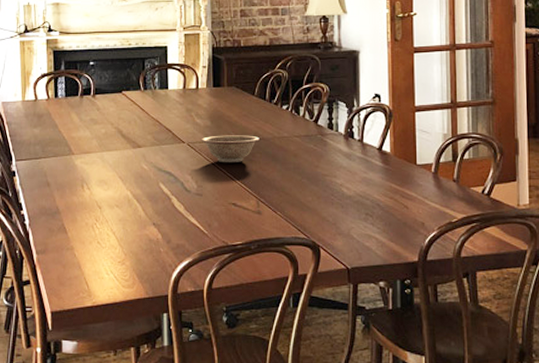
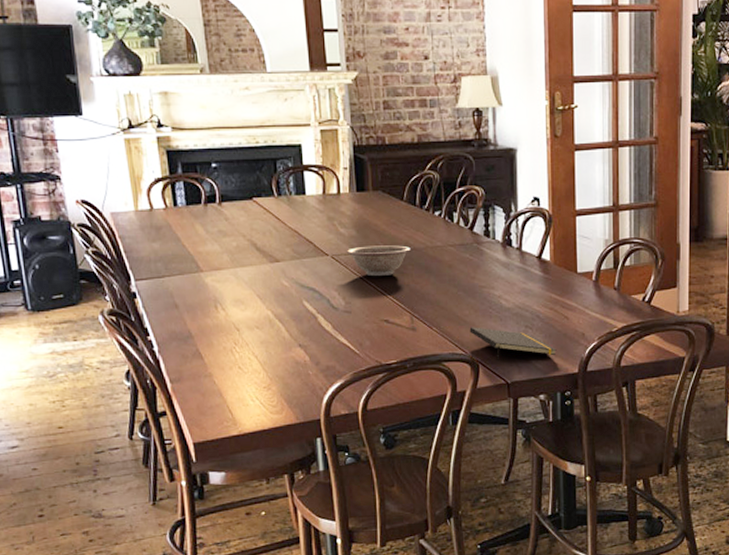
notepad: none [312,213,397,247] -> present [469,327,557,362]

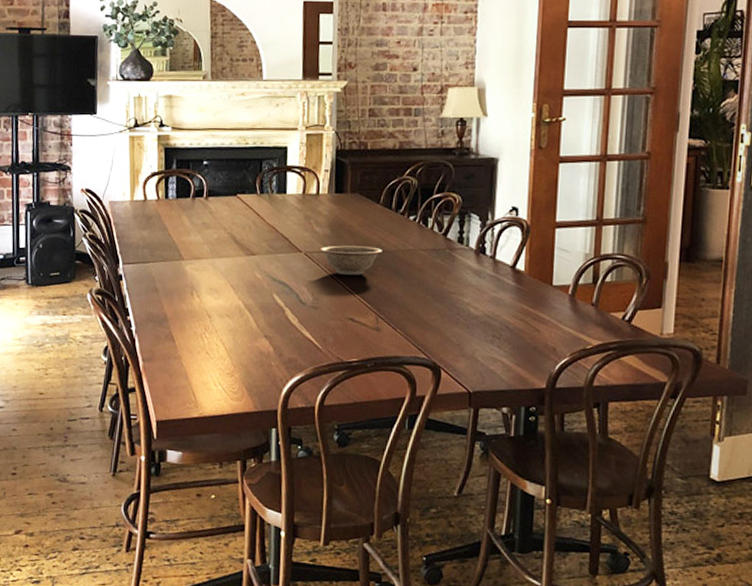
notepad: present [469,327,557,362] -> none [434,332,524,369]

